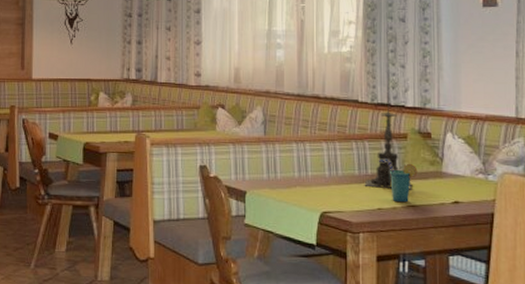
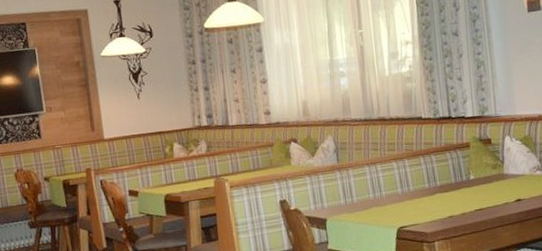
candle holder: present [364,104,411,190] -> none [434,117,478,198]
cup: present [378,158,418,203] -> none [445,168,482,208]

